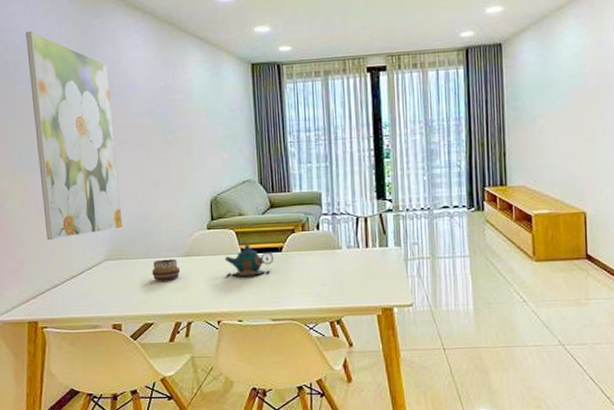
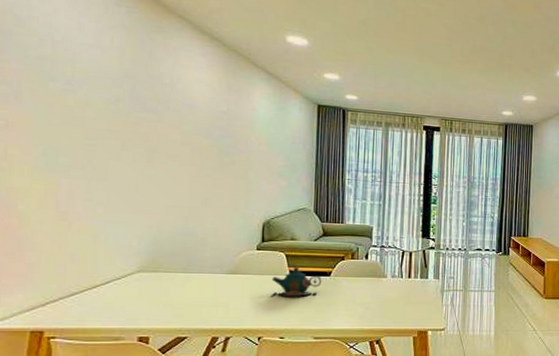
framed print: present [25,32,123,241] -> none [67,31,165,247]
decorative bowl: present [152,259,181,281] -> none [191,275,223,296]

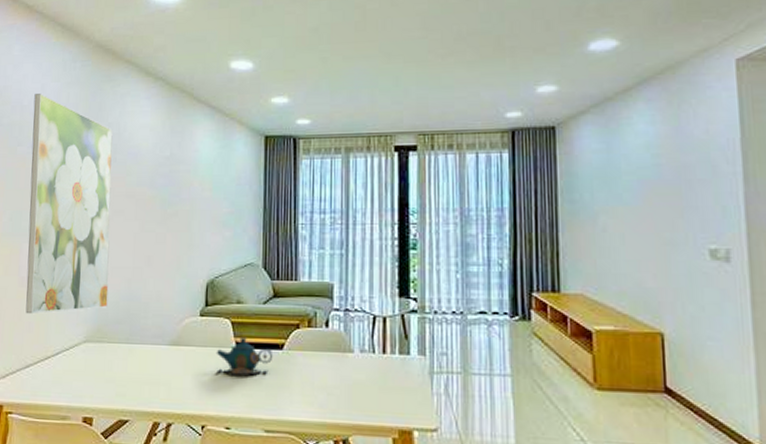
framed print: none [67,31,165,247] -> present [25,94,113,315]

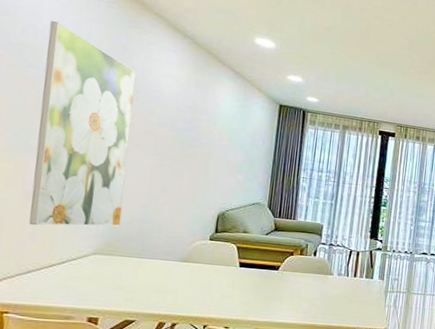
teapot: present [216,336,273,376] -> none [221,258,270,288]

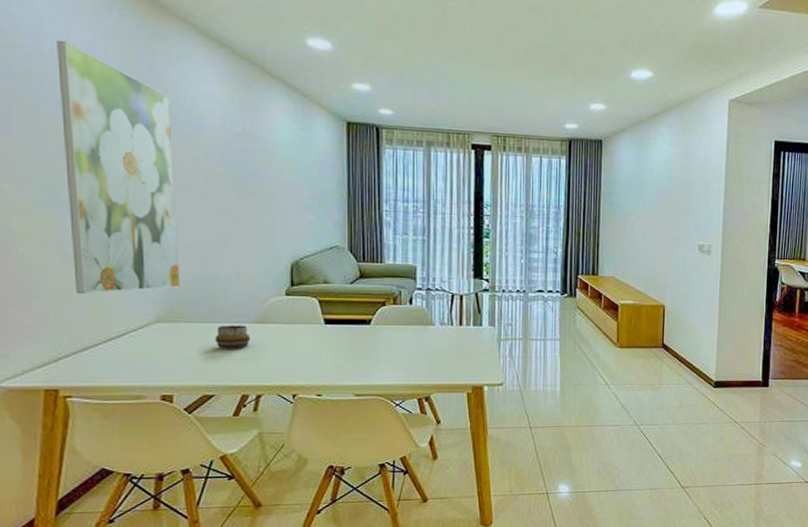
decorative bowl: none [143,261,175,282] -> present [215,325,251,349]

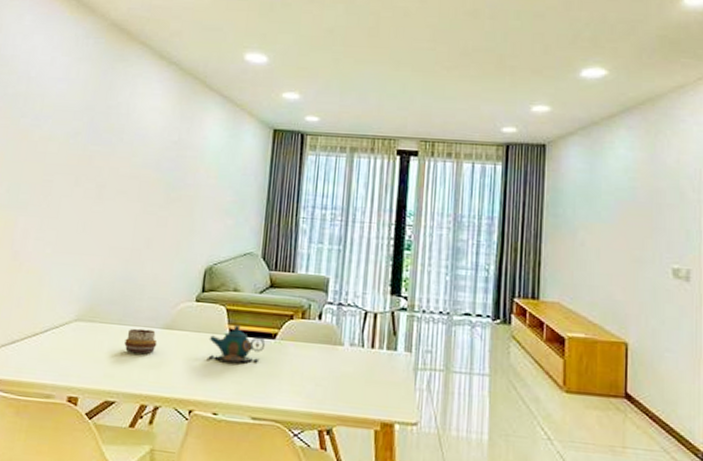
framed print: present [56,41,180,295] -> none [16,66,122,290]
teapot: none [304,314,361,348] -> present [208,324,266,363]

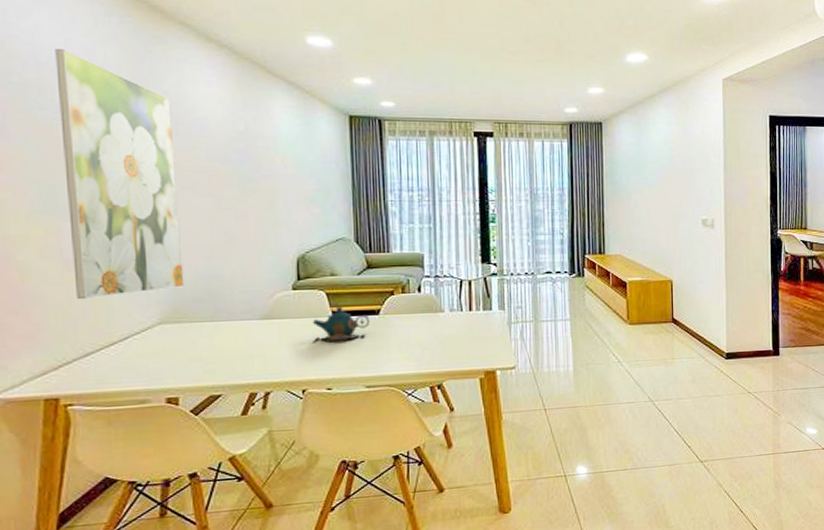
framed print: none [16,66,122,290] -> present [55,49,184,300]
decorative bowl: present [124,328,158,354] -> none [221,322,258,347]

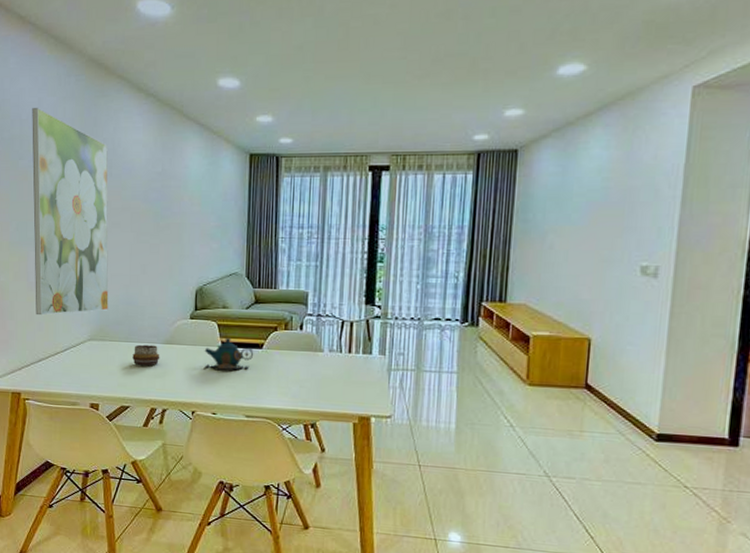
decorative bowl: none [221,322,258,347] -> present [132,344,160,366]

